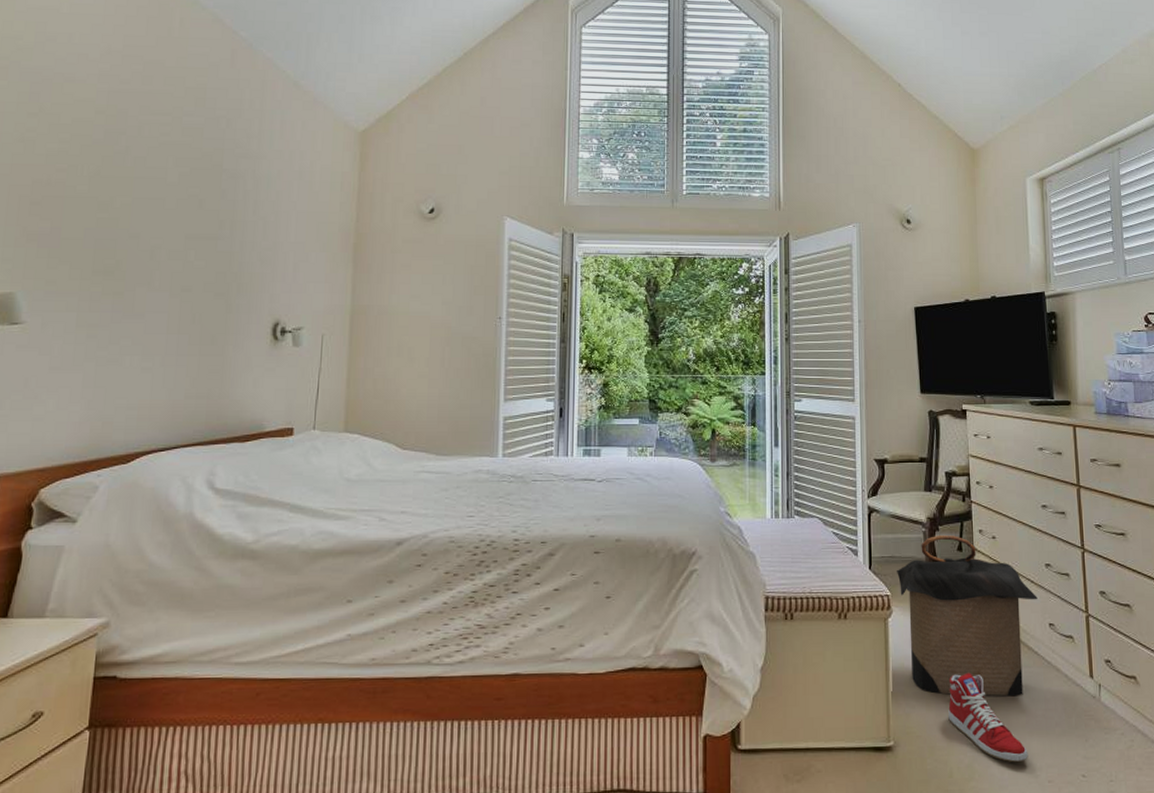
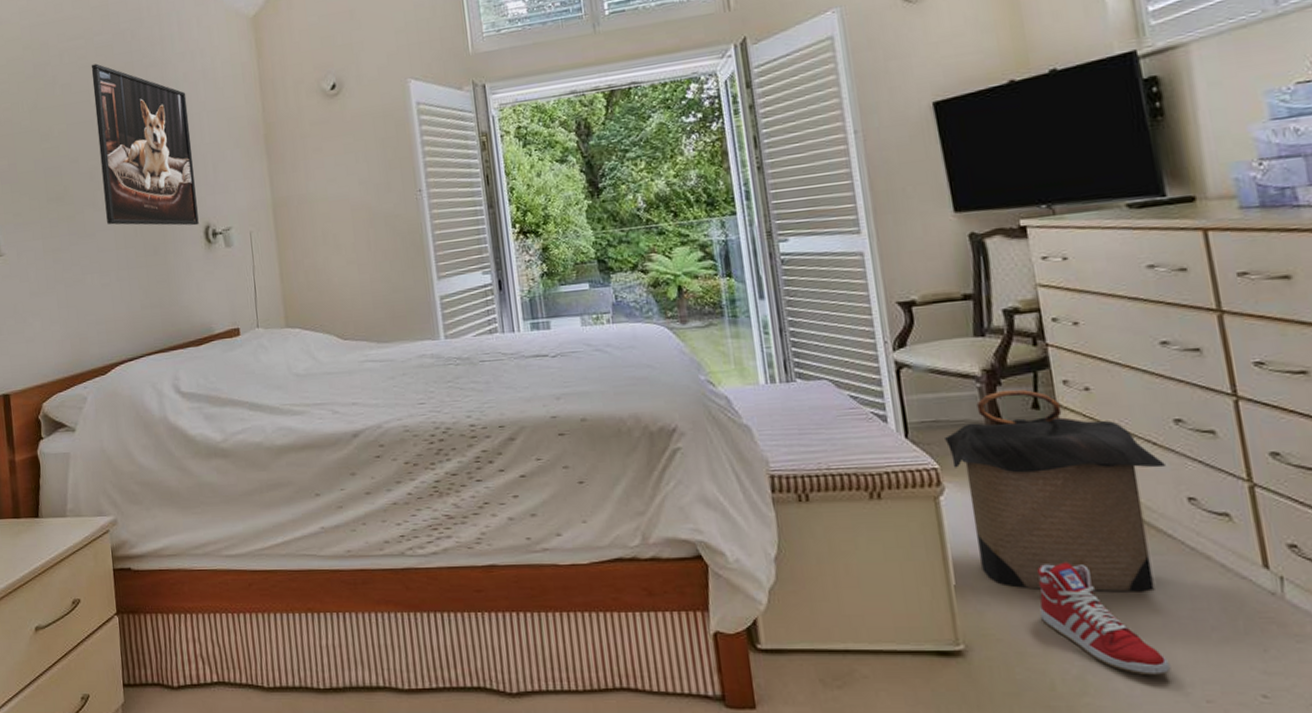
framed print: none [161,143,277,321] -> present [91,63,199,226]

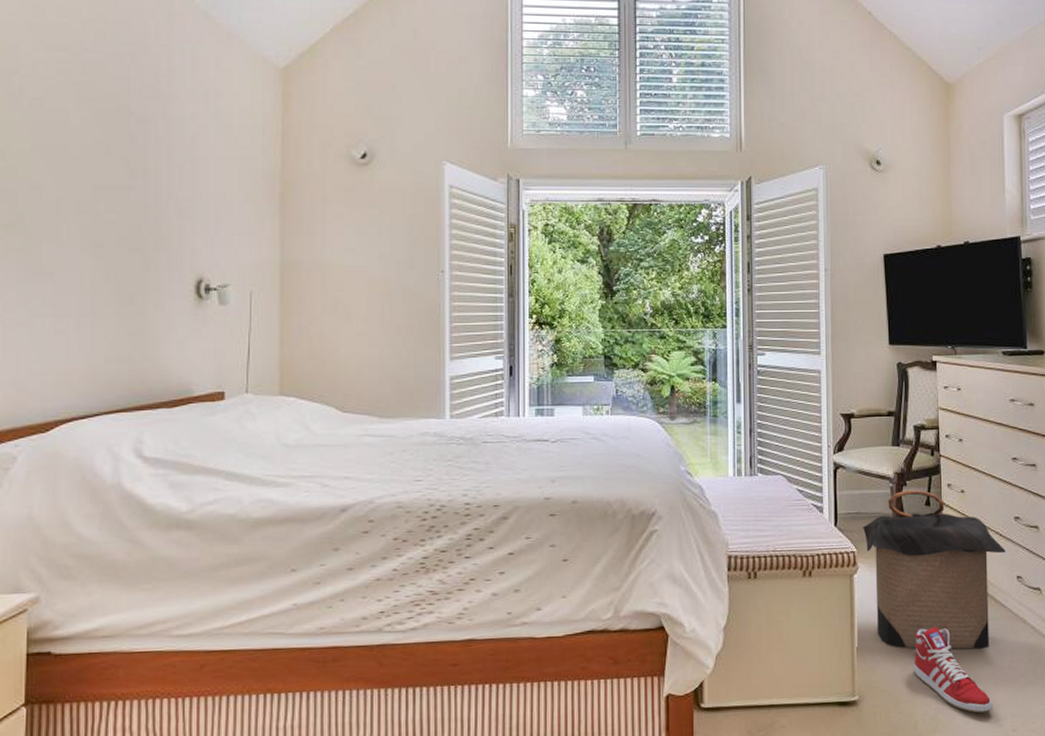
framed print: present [91,63,199,226] -> none [72,83,192,278]

